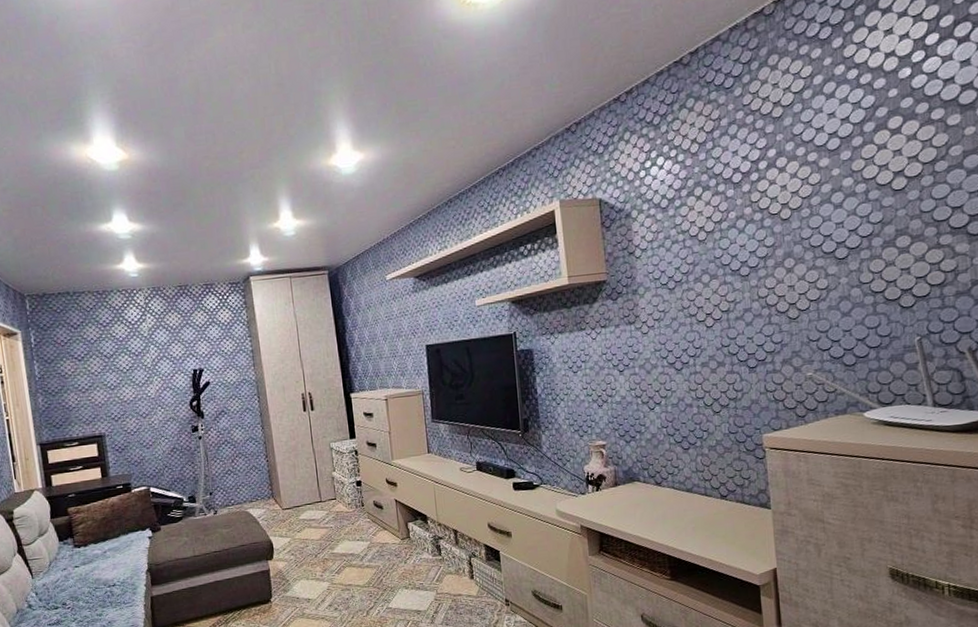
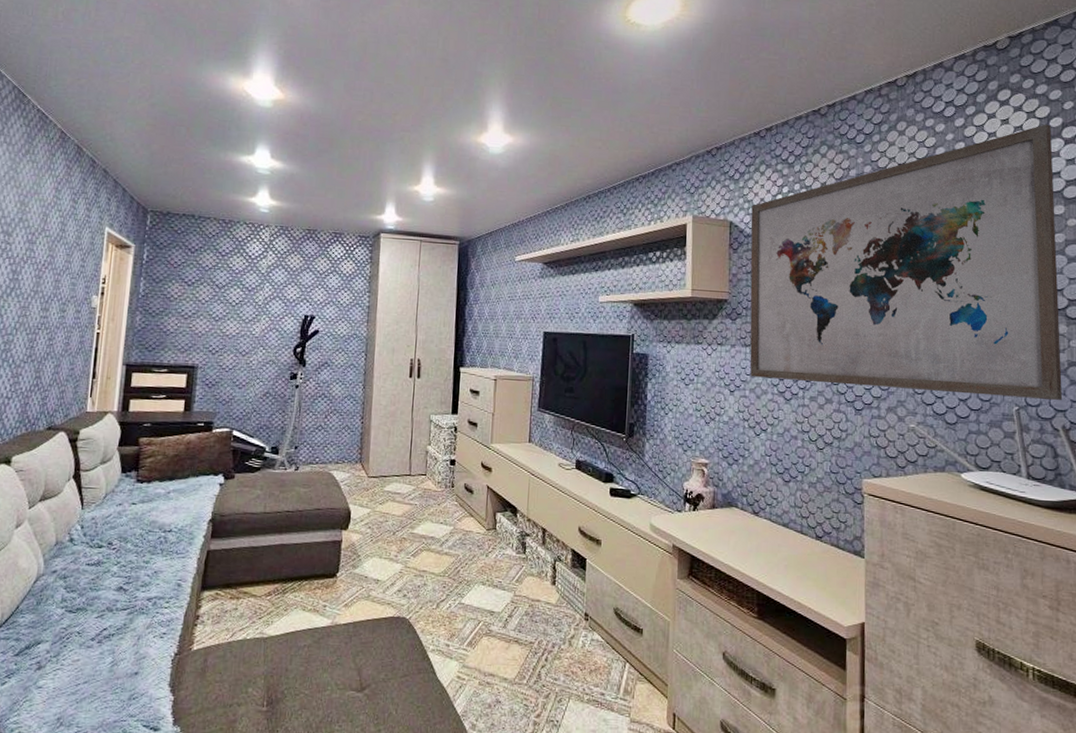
wall art: none [620,25,968,354] -> present [750,124,1063,400]

